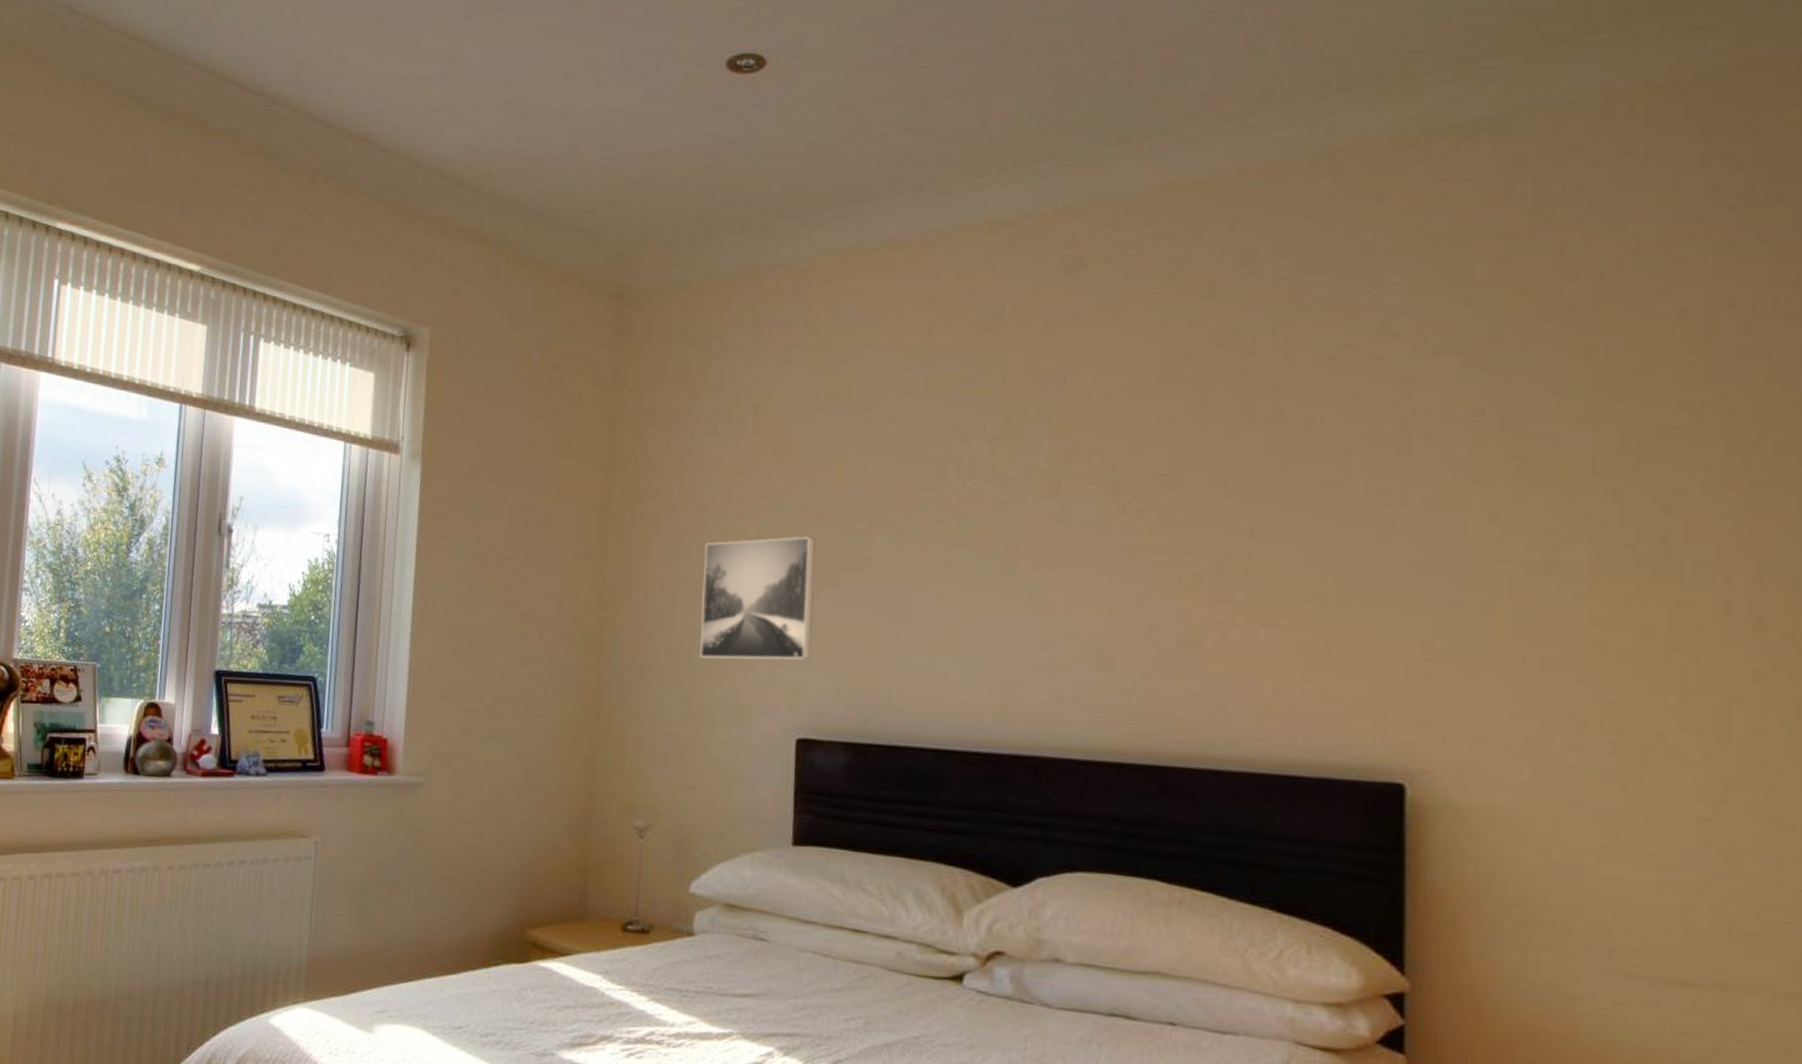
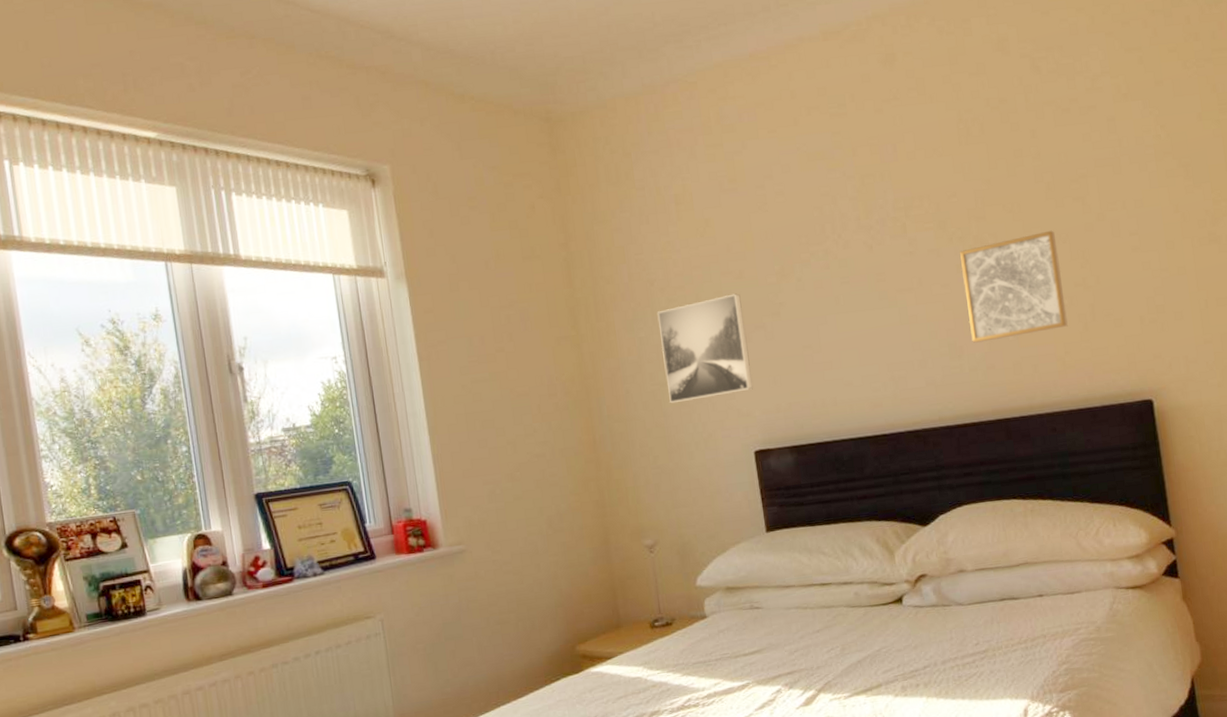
wall art: none [1130,519,1287,658] -> present [960,230,1068,343]

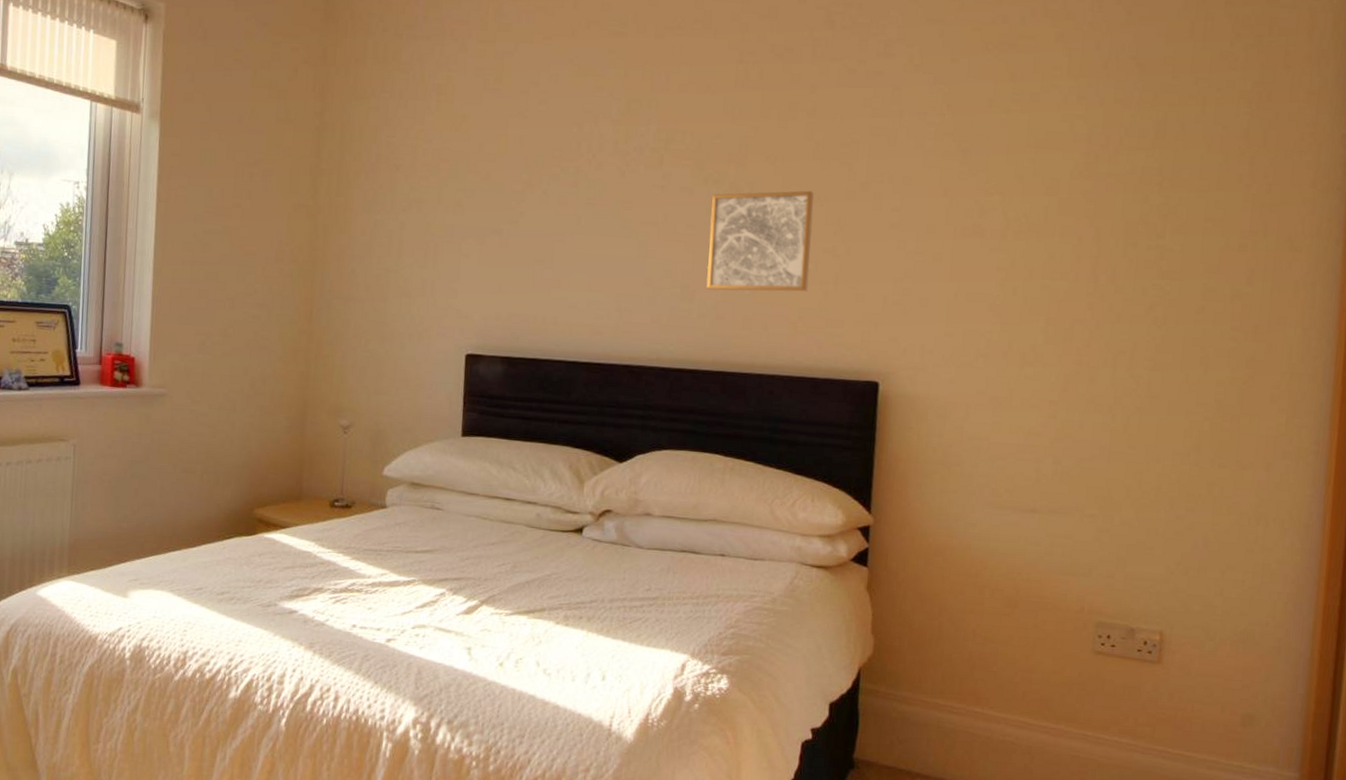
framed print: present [657,293,753,404] -> none [392,194,483,293]

